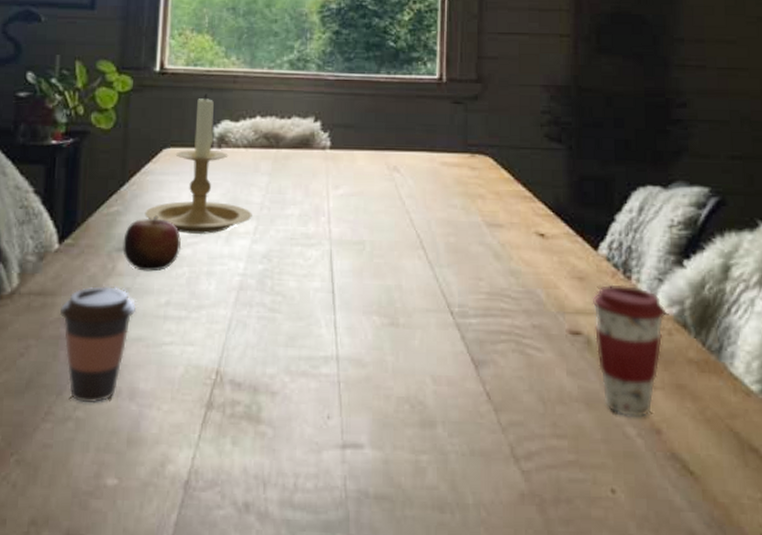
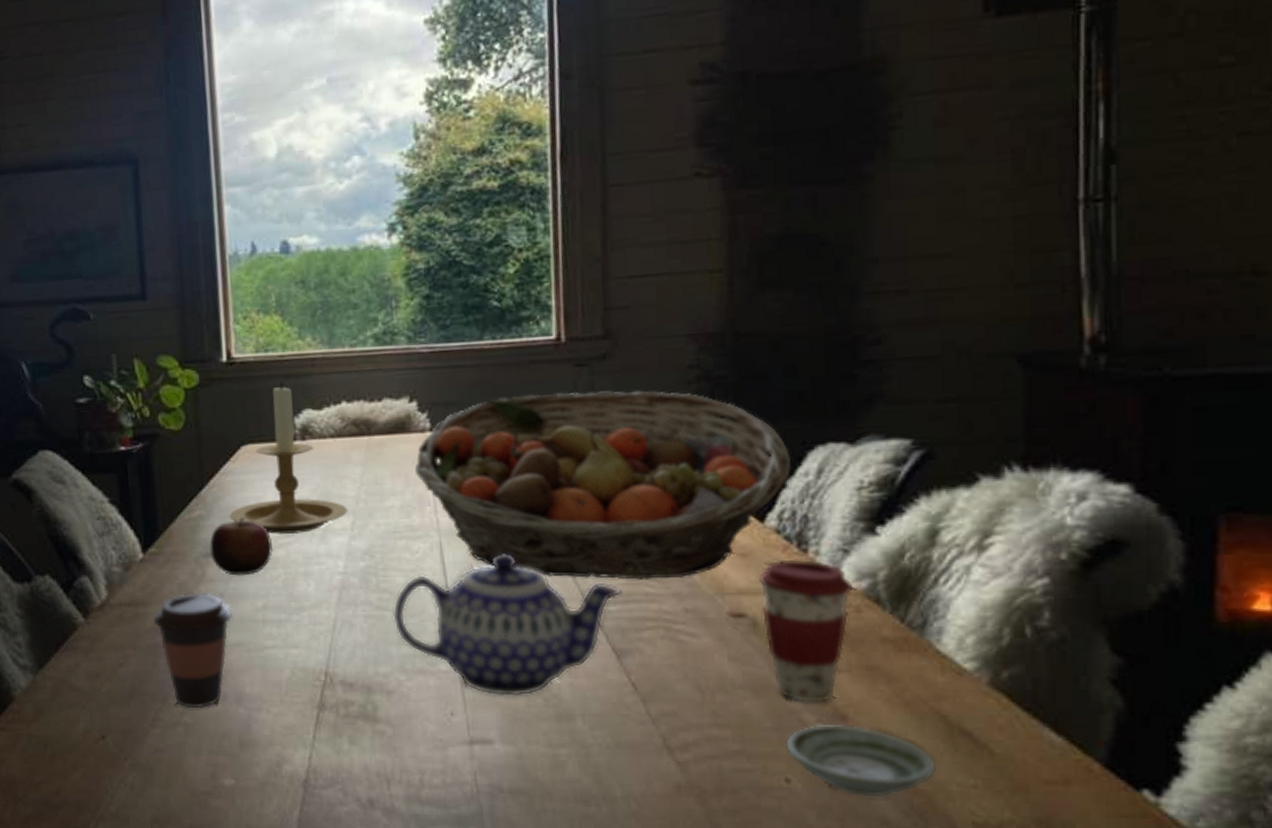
teapot: none [283,265,482,402] -> present [392,553,622,696]
fruit basket: none [313,124,620,297] -> present [414,390,792,580]
saucer: none [612,438,731,509] -> present [786,725,936,798]

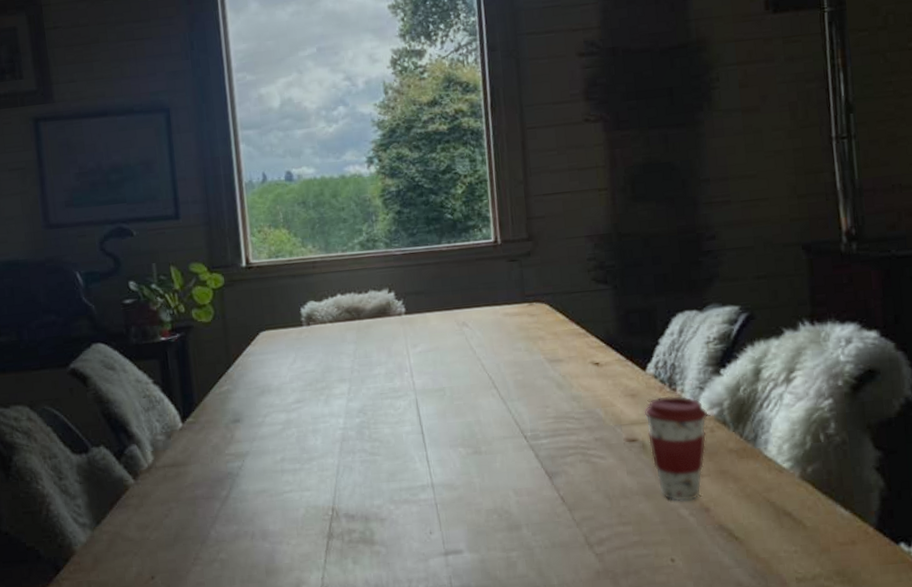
coffee cup: present [153,593,232,709] -> none [192,452,256,547]
apple: present [209,517,274,576] -> none [236,389,288,436]
candle holder: present [229,381,348,534] -> none [252,280,345,401]
teapot: present [392,553,622,696] -> none [382,405,551,516]
fruit basket: present [414,390,792,580] -> none [394,277,662,421]
saucer: present [786,725,936,798] -> none [670,515,770,567]

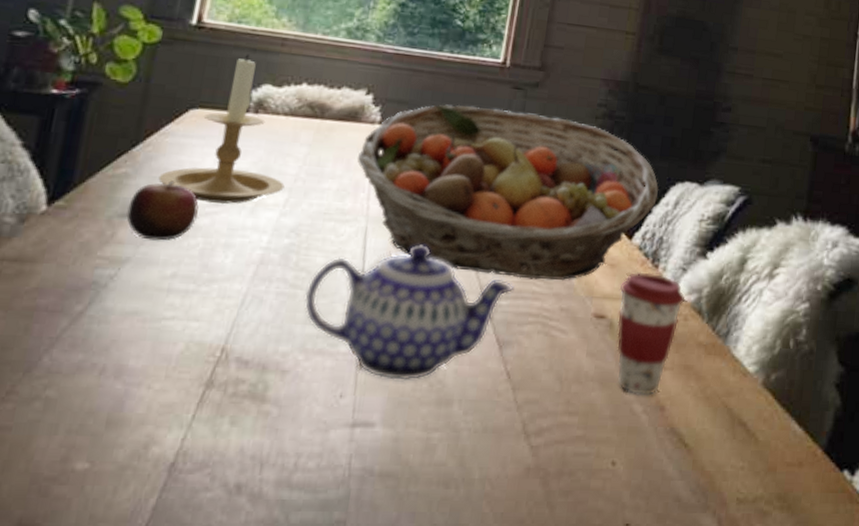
apple: none [236,389,288,436] -> present [126,180,199,241]
candle holder: none [252,280,345,401] -> present [158,54,285,204]
teapot: none [382,405,551,516] -> present [304,244,515,381]
fruit basket: none [394,277,662,421] -> present [357,104,659,281]

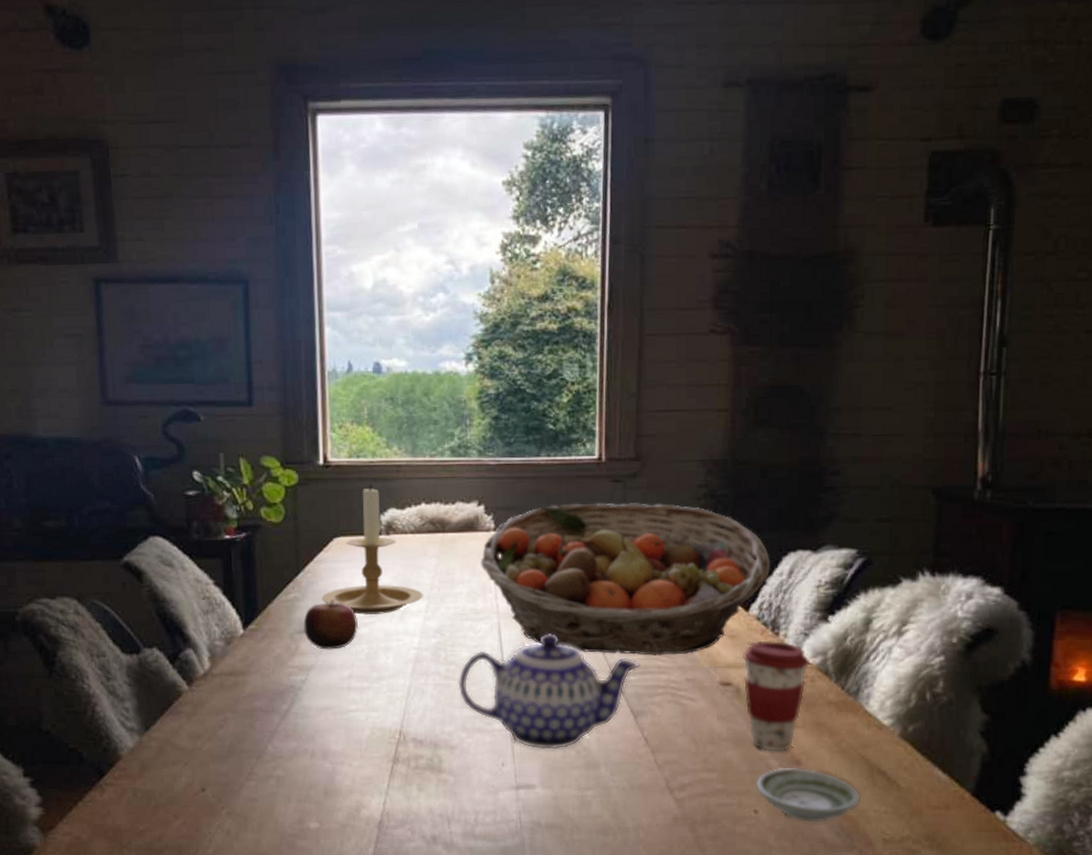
saucer: none [617,415,719,478] -> present [756,768,860,823]

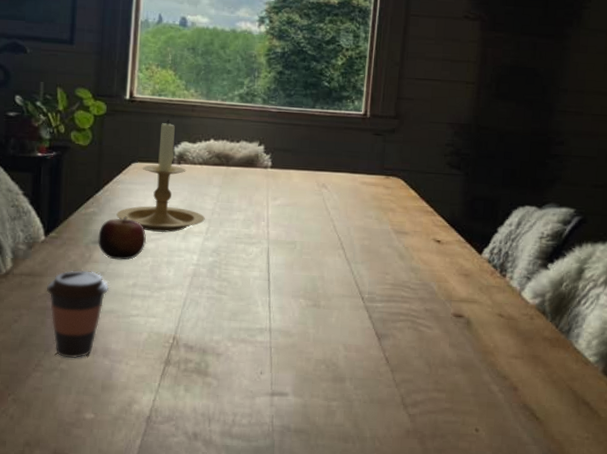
coffee cup: none [251,664,321,764] -> present [46,270,108,359]
teapot: present [458,633,640,750] -> none [228,260,387,363]
fruit basket: present [480,502,771,656] -> none [256,150,503,288]
coffee cup: present [742,640,810,751] -> none [473,280,531,378]
saucer: present [756,768,860,823] -> none [478,393,566,444]

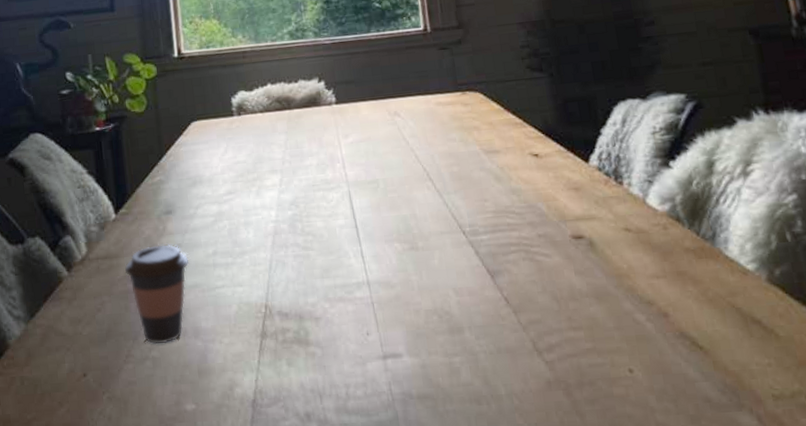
apple: present [98,216,147,260] -> none [169,180,220,229]
candle holder: present [116,119,205,232] -> none [183,70,276,192]

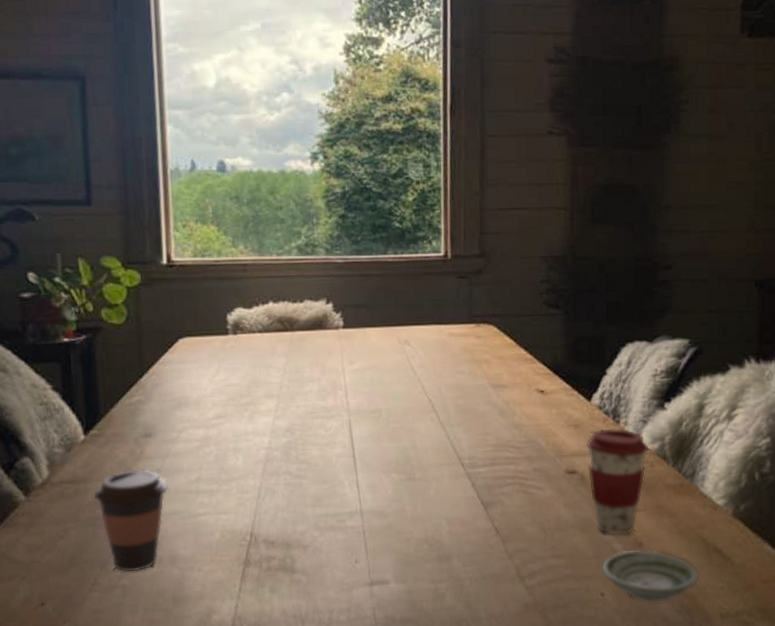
coffee cup: none [589,190,659,305] -> present [585,428,649,535]
saucer: none [625,321,739,380] -> present [602,550,698,602]

